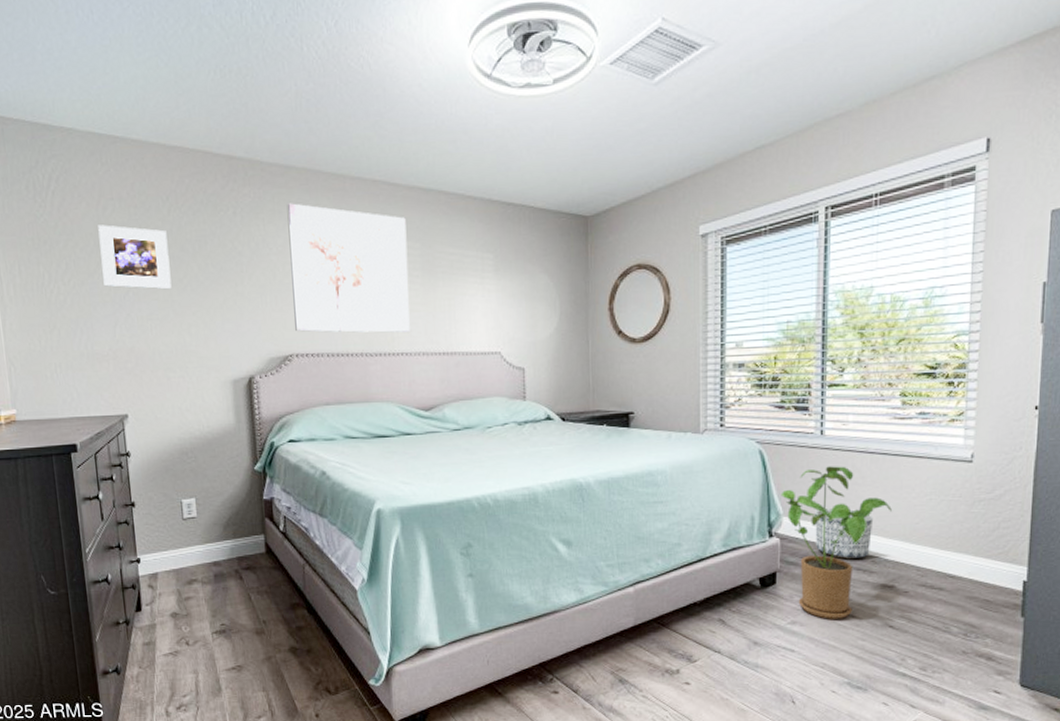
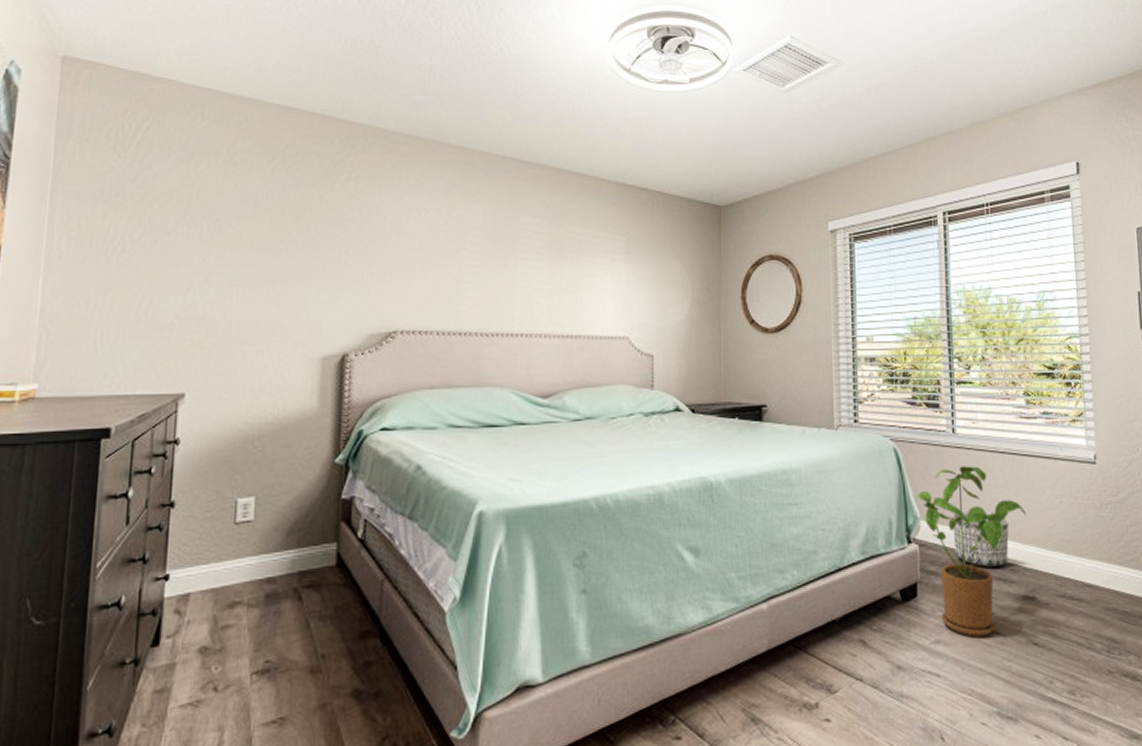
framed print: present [98,225,172,290] -> none [182,180,267,254]
wall art: present [287,203,410,333] -> none [403,173,536,312]

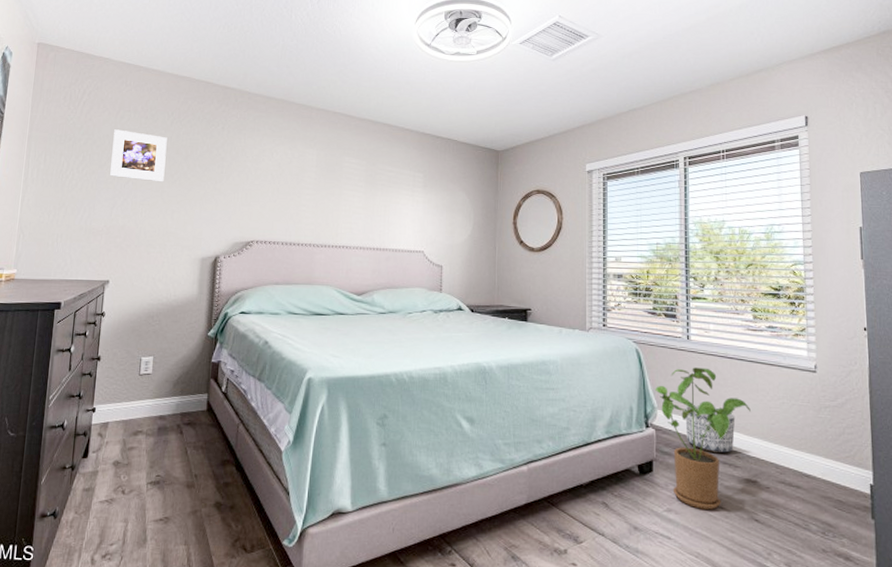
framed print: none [182,180,267,254] -> present [110,129,167,182]

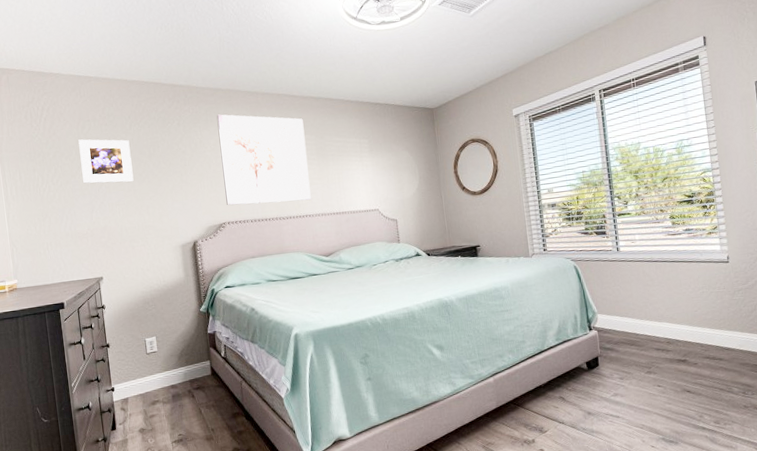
wall art: none [259,124,356,229] -> present [216,114,311,206]
house plant: present [655,367,751,510] -> none [593,273,676,390]
planter: present [685,405,736,453] -> none [621,304,665,343]

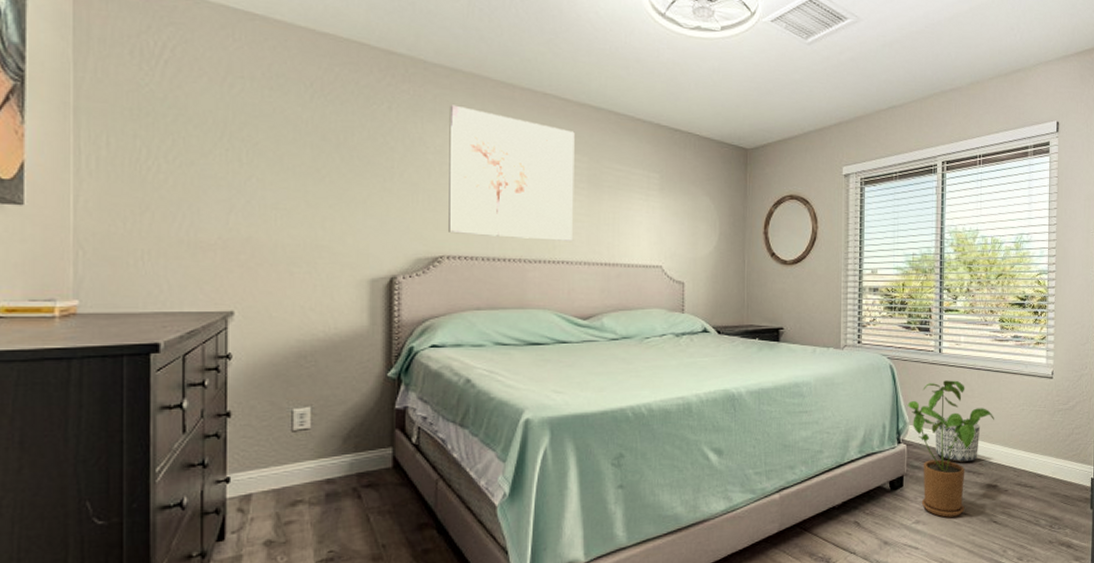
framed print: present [78,139,134,184] -> none [220,103,307,179]
house plant: none [593,273,676,390] -> present [907,380,994,518]
planter: none [621,304,665,343] -> present [935,418,981,462]

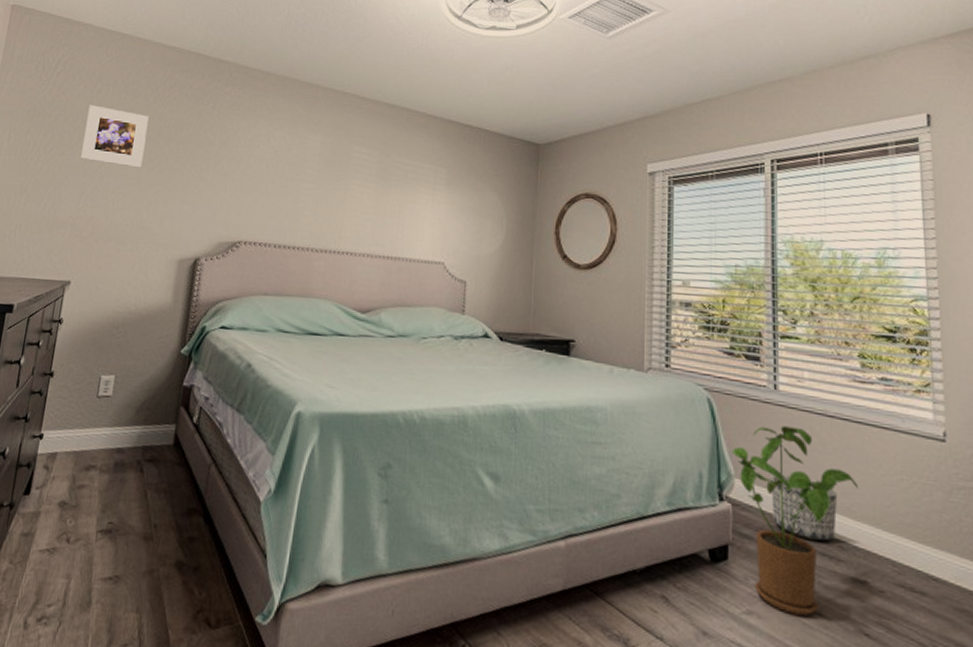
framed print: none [220,103,307,179] -> present [81,105,149,168]
wall art: present [449,105,575,241] -> none [248,104,369,233]

